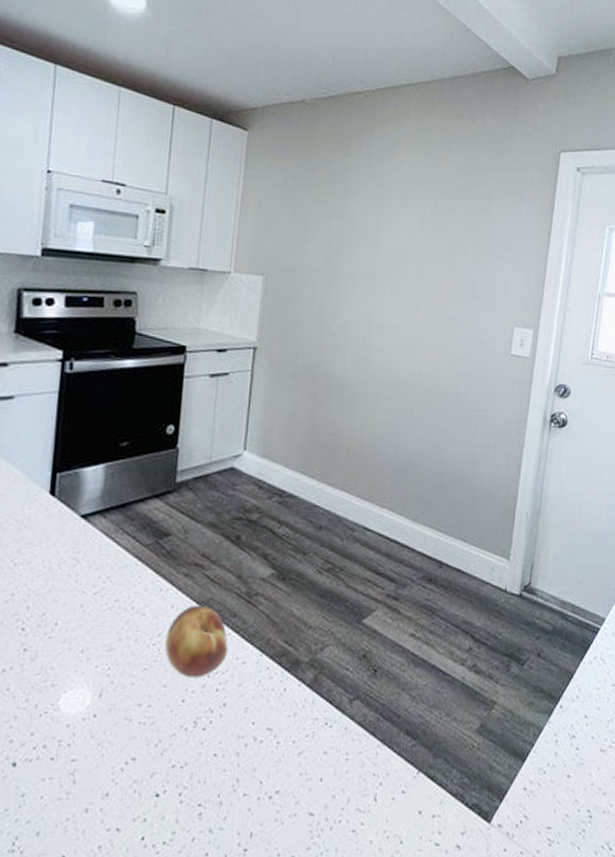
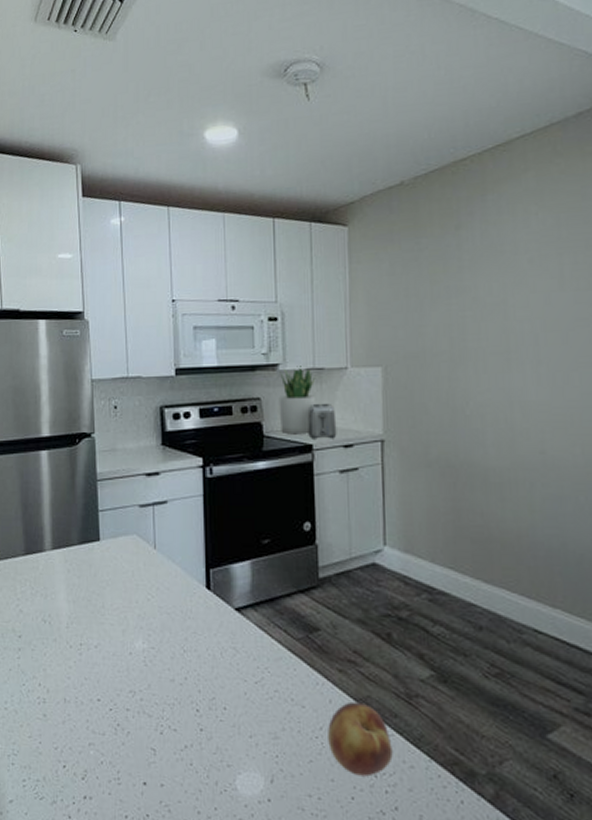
planter: none [154,264,198,334] -> present [278,366,316,433]
toaster: none [182,304,214,343] -> present [307,403,337,439]

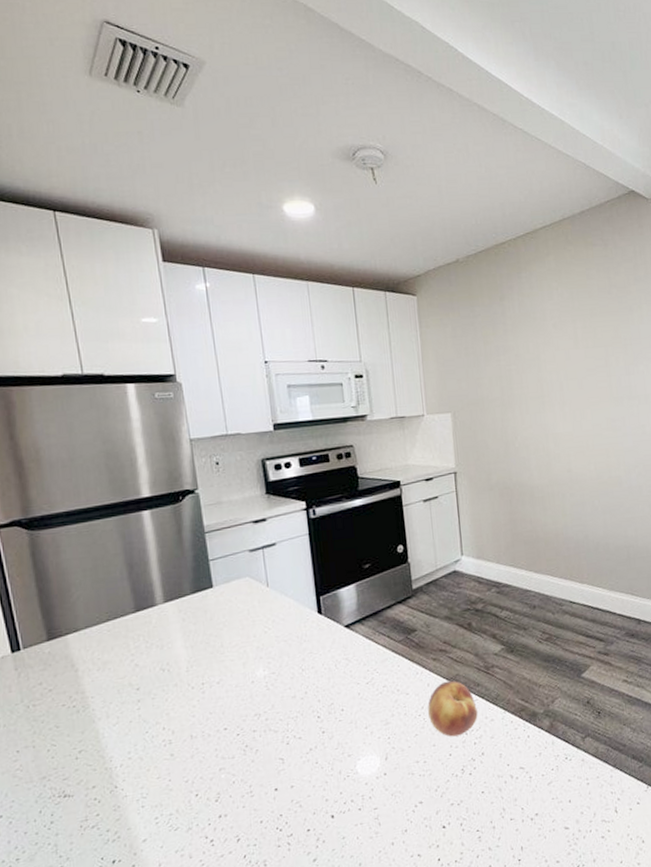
planter: present [278,366,316,433] -> none [368,415,400,474]
toaster: present [307,403,337,439] -> none [393,445,420,477]

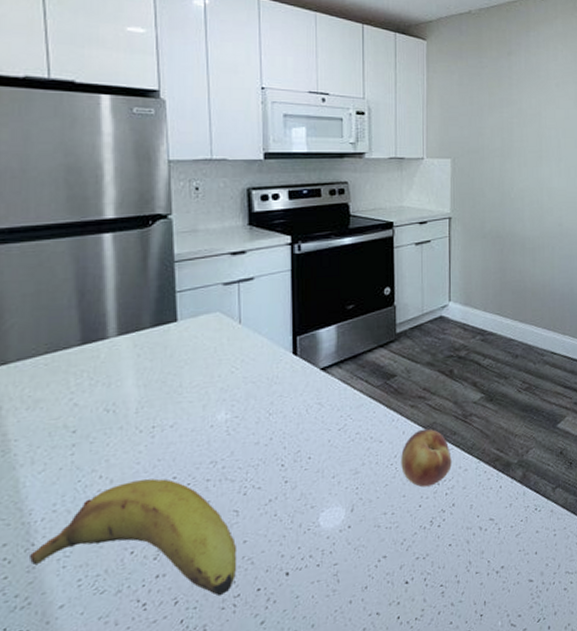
fruit: none [115,730,288,835] -> present [30,478,237,597]

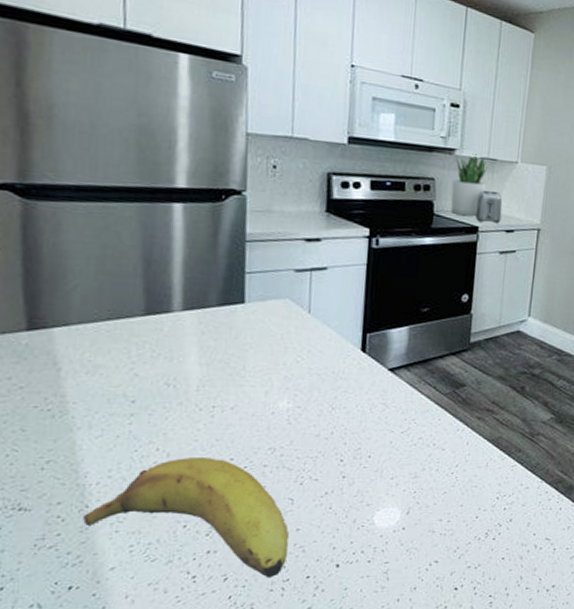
planter: none [364,155,397,213] -> present [450,154,489,216]
toaster: none [389,187,414,218] -> present [475,189,503,224]
fruit: present [401,428,452,488] -> none [461,442,514,500]

